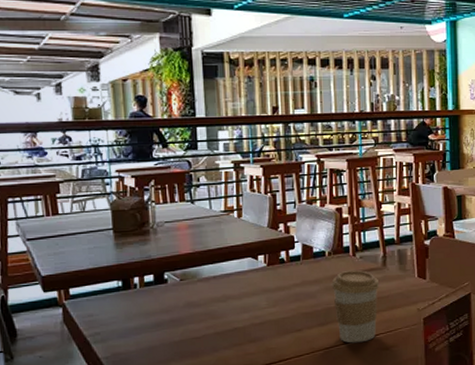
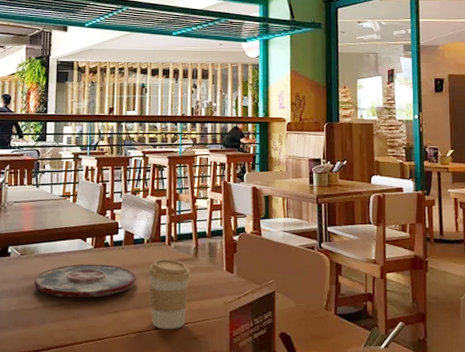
plate: none [199,282,319,322] -> present [33,263,136,298]

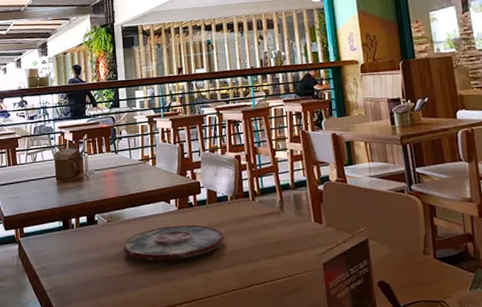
coffee cup: present [148,258,191,330] -> none [234,214,279,286]

